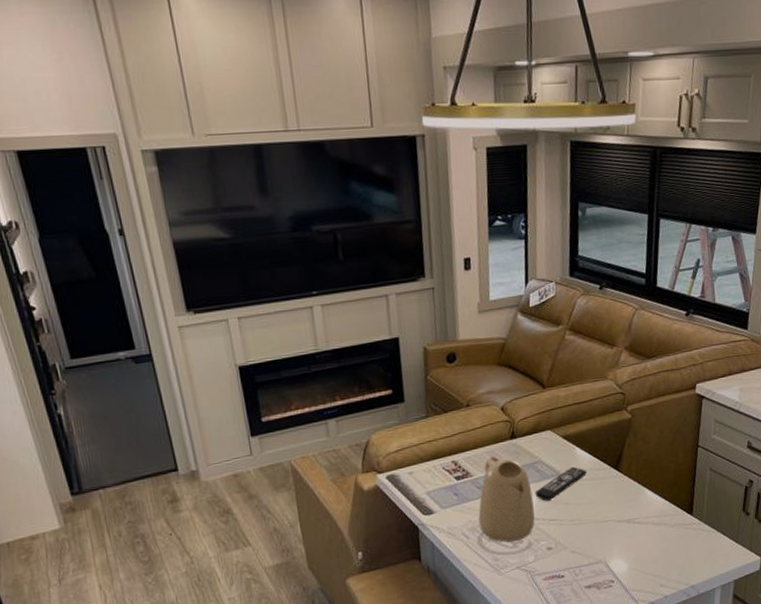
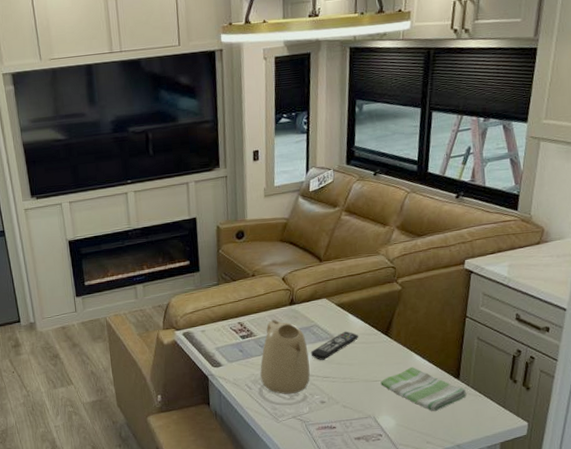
dish towel: none [611,503,701,551] -> present [380,367,467,411]

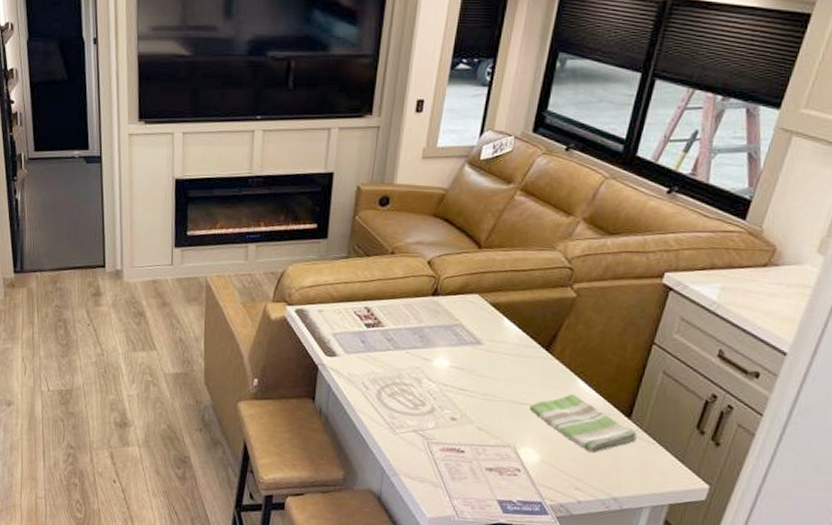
kettle: present [260,319,310,394] -> none [381,310,446,403]
remote control: present [310,331,359,360] -> none [448,337,513,368]

